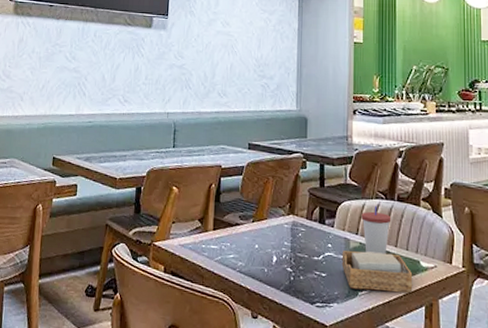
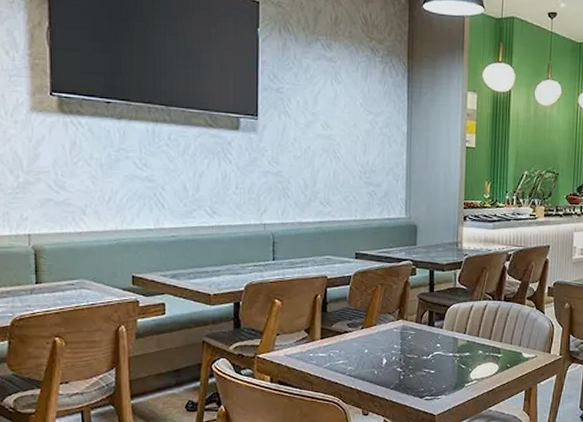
napkin holder: present [341,250,413,294] -> none [449,348,515,381]
cup: present [361,205,391,254] -> none [469,306,498,349]

